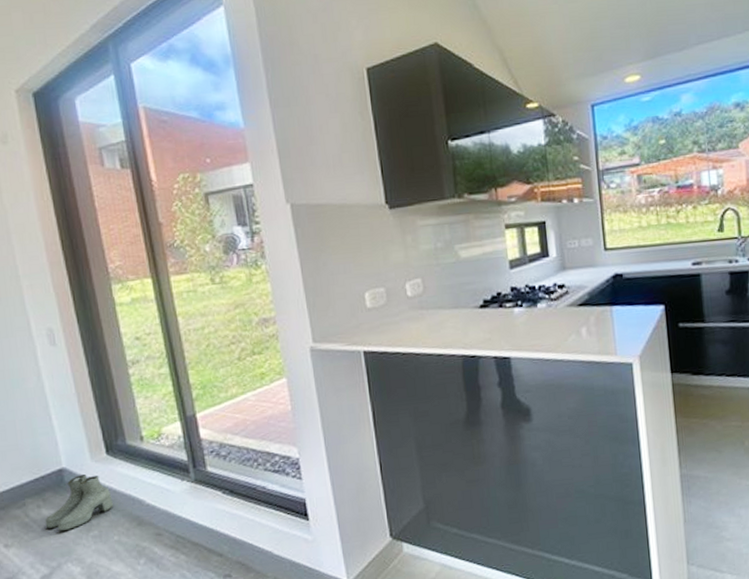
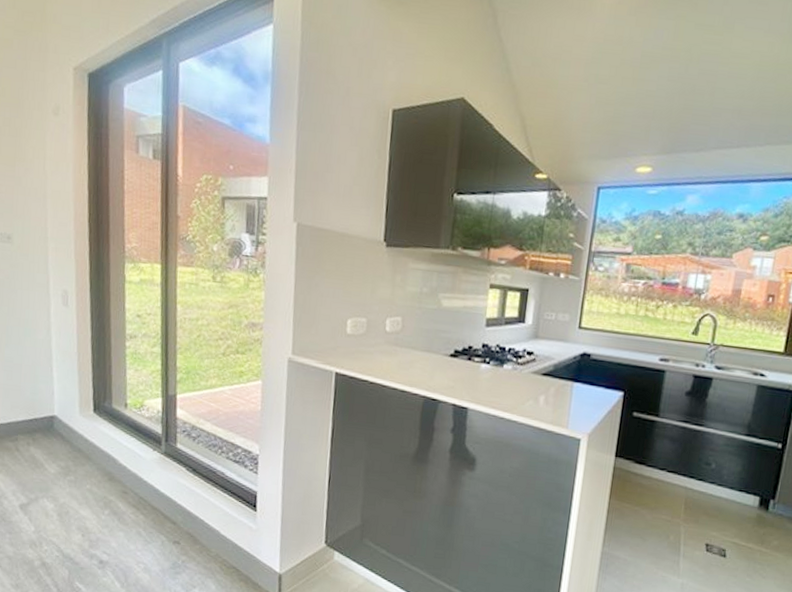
boots: present [45,474,113,532] -> none [31,425,91,471]

